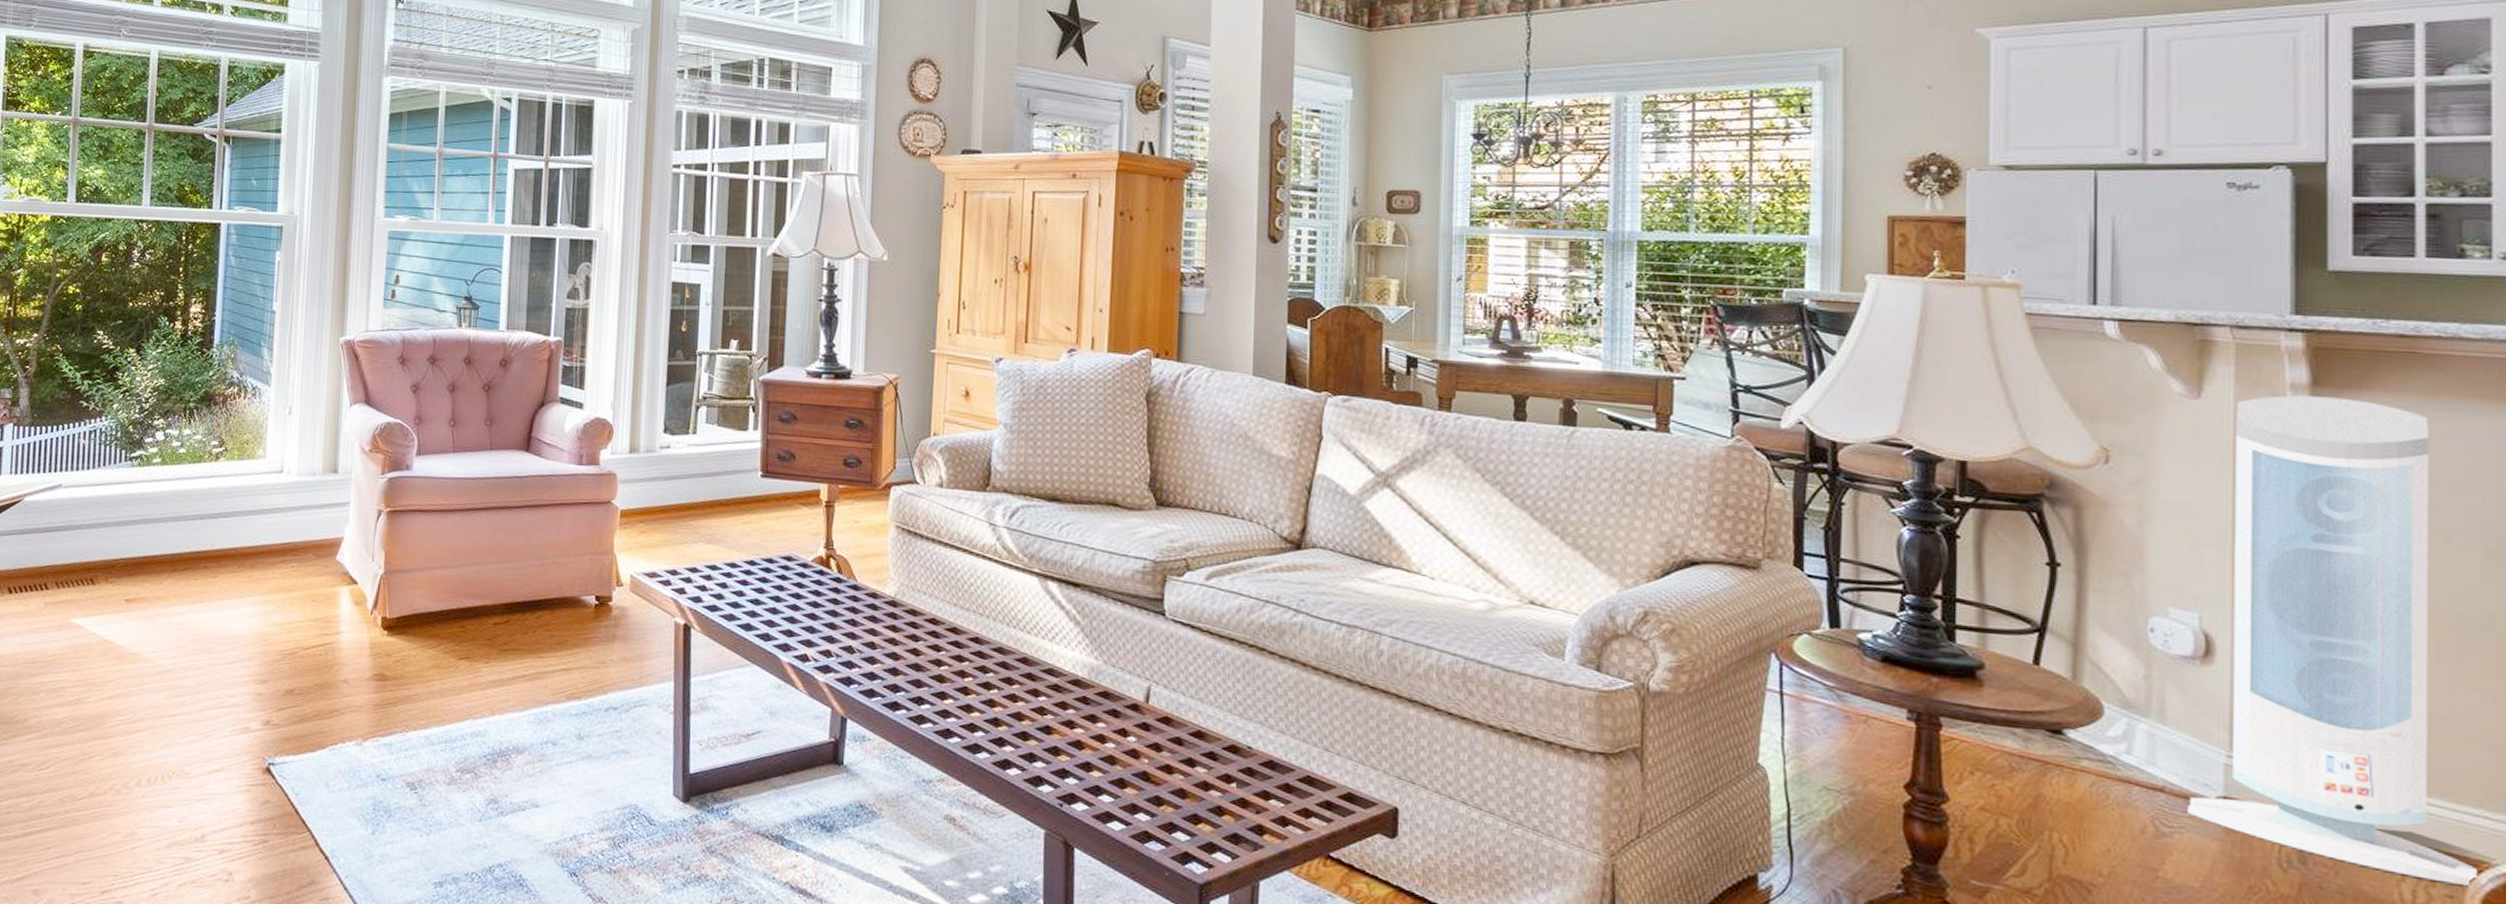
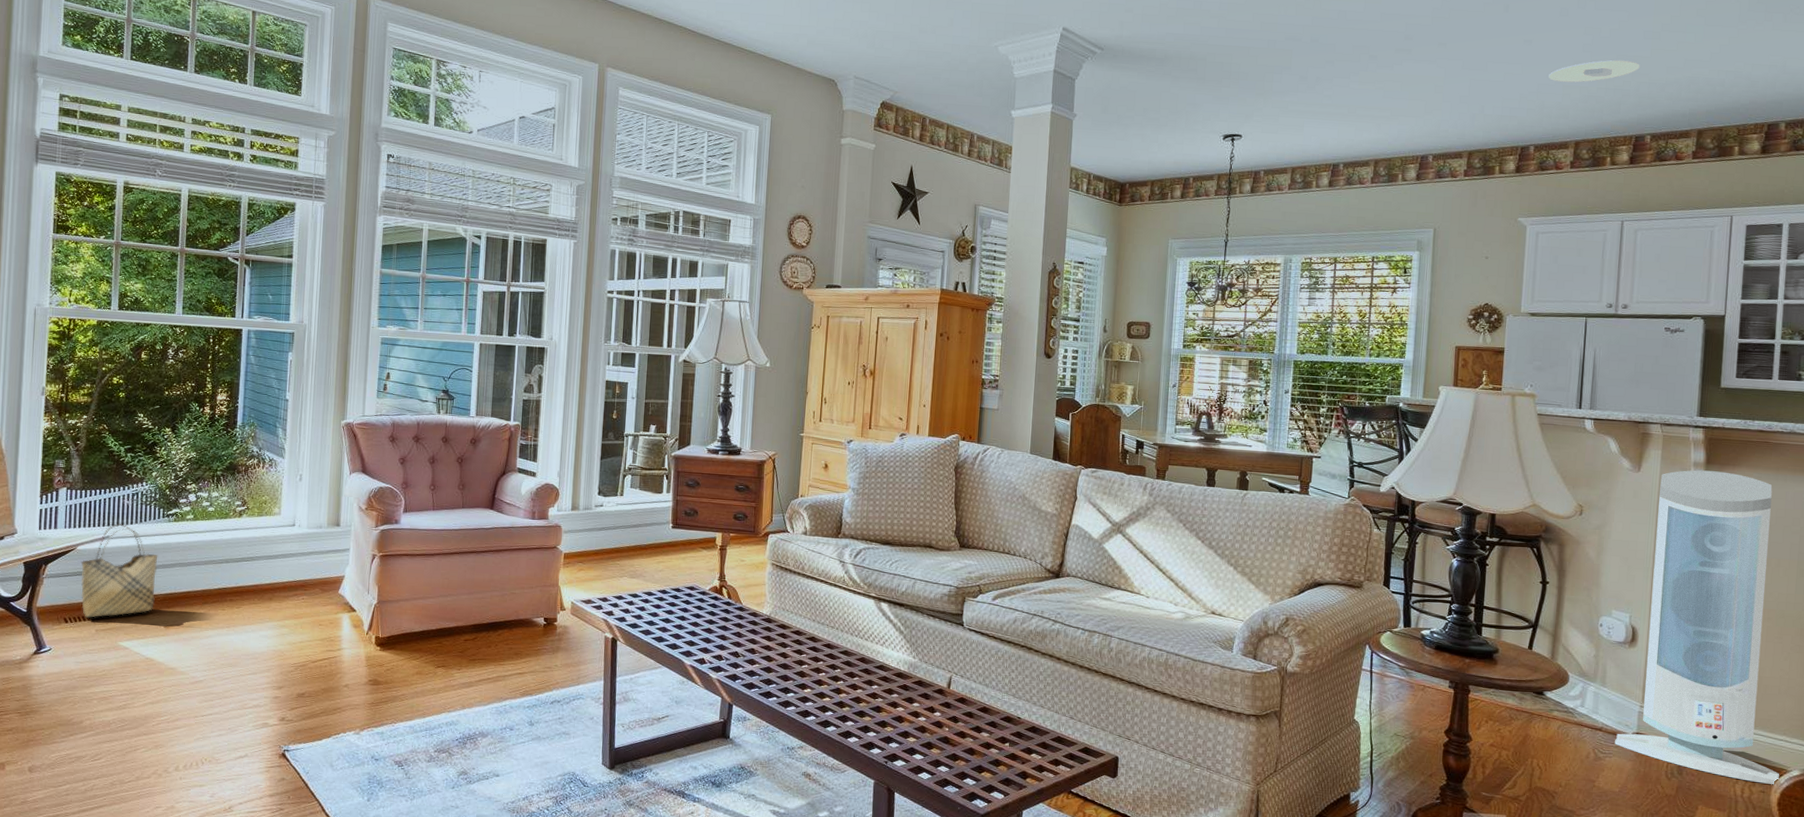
woven basket: none [28,469,119,588] -> present [81,524,158,618]

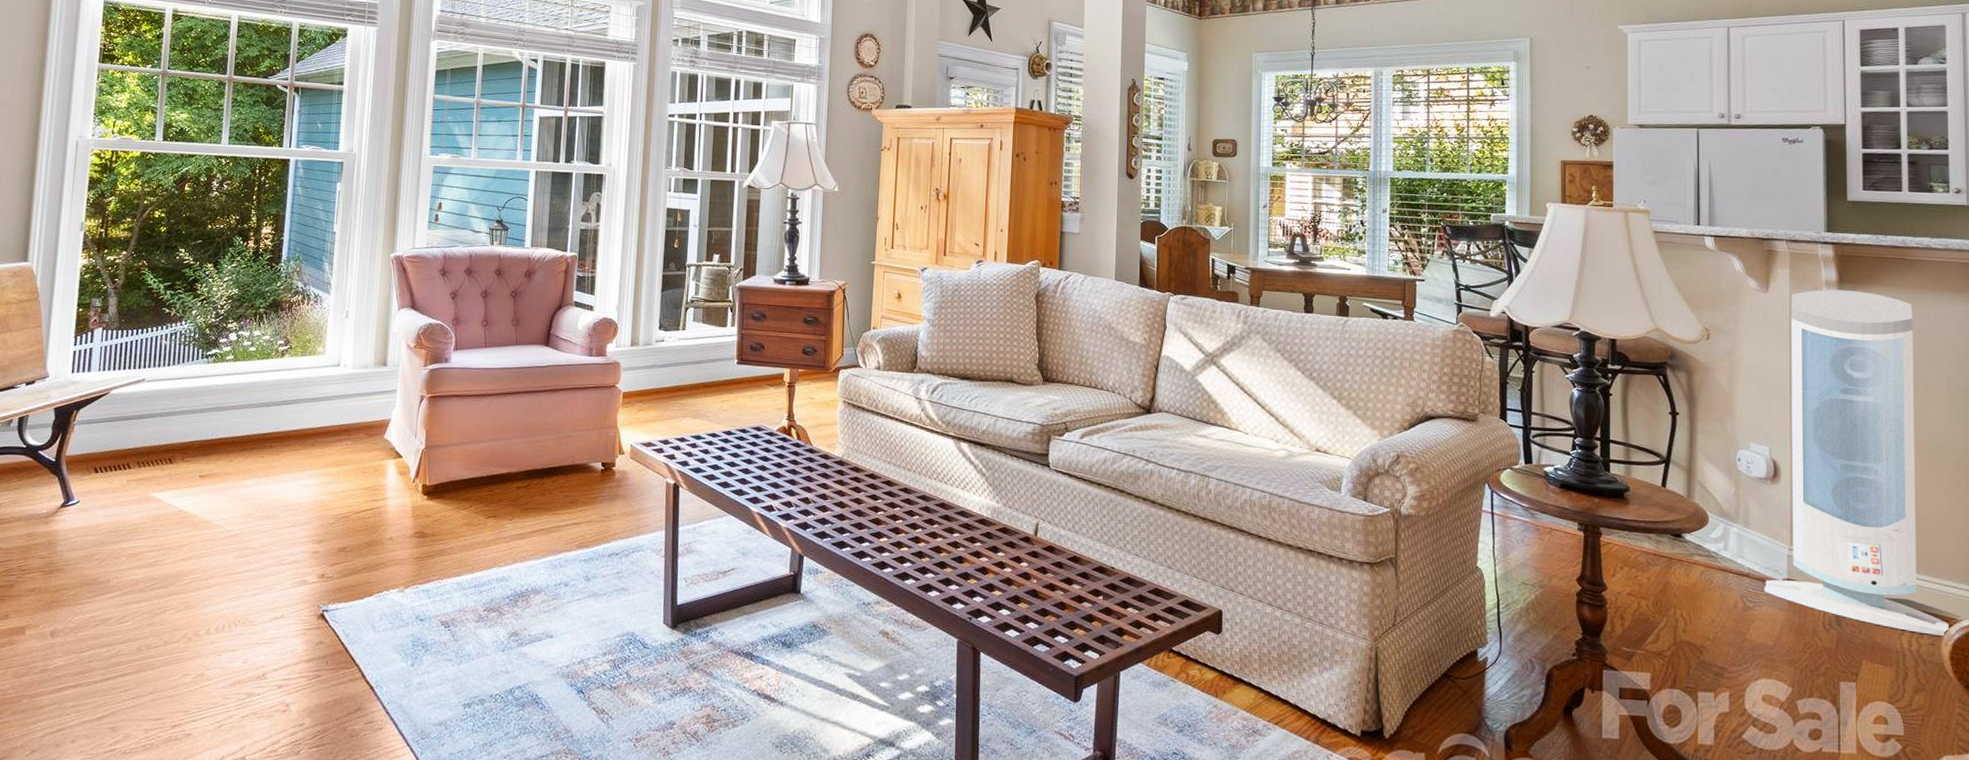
woven basket: present [81,524,158,618] -> none [113,366,196,467]

